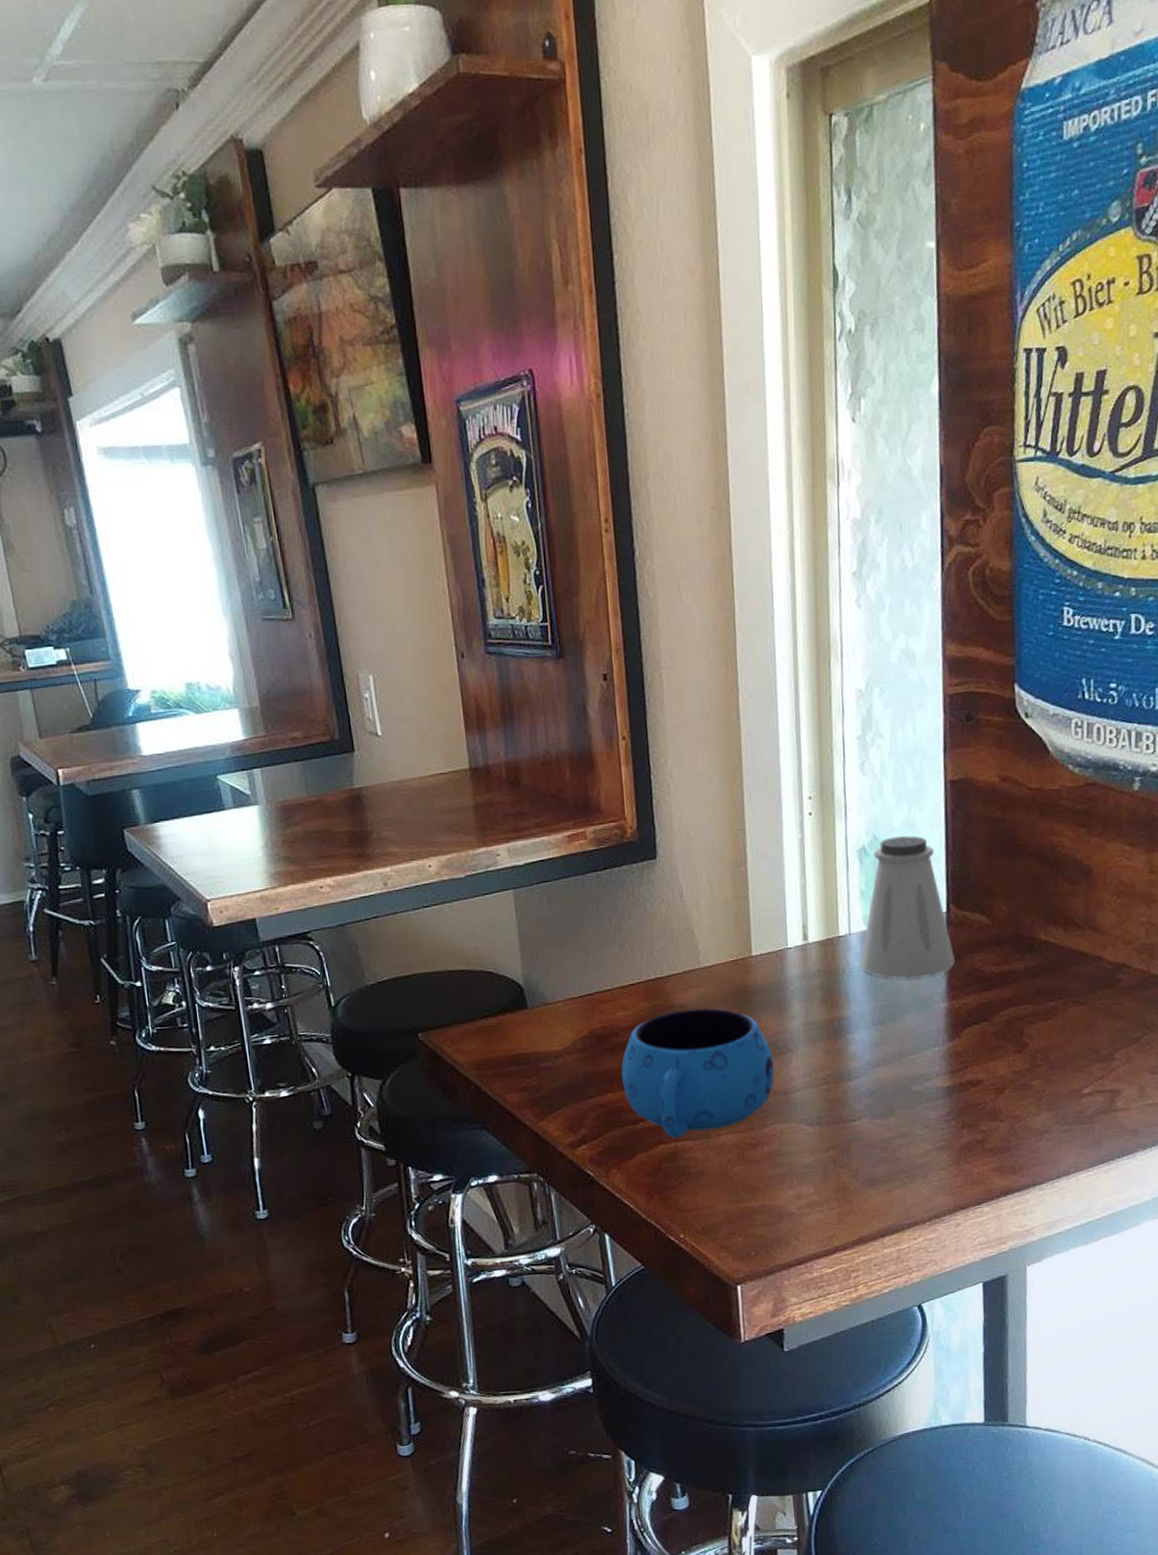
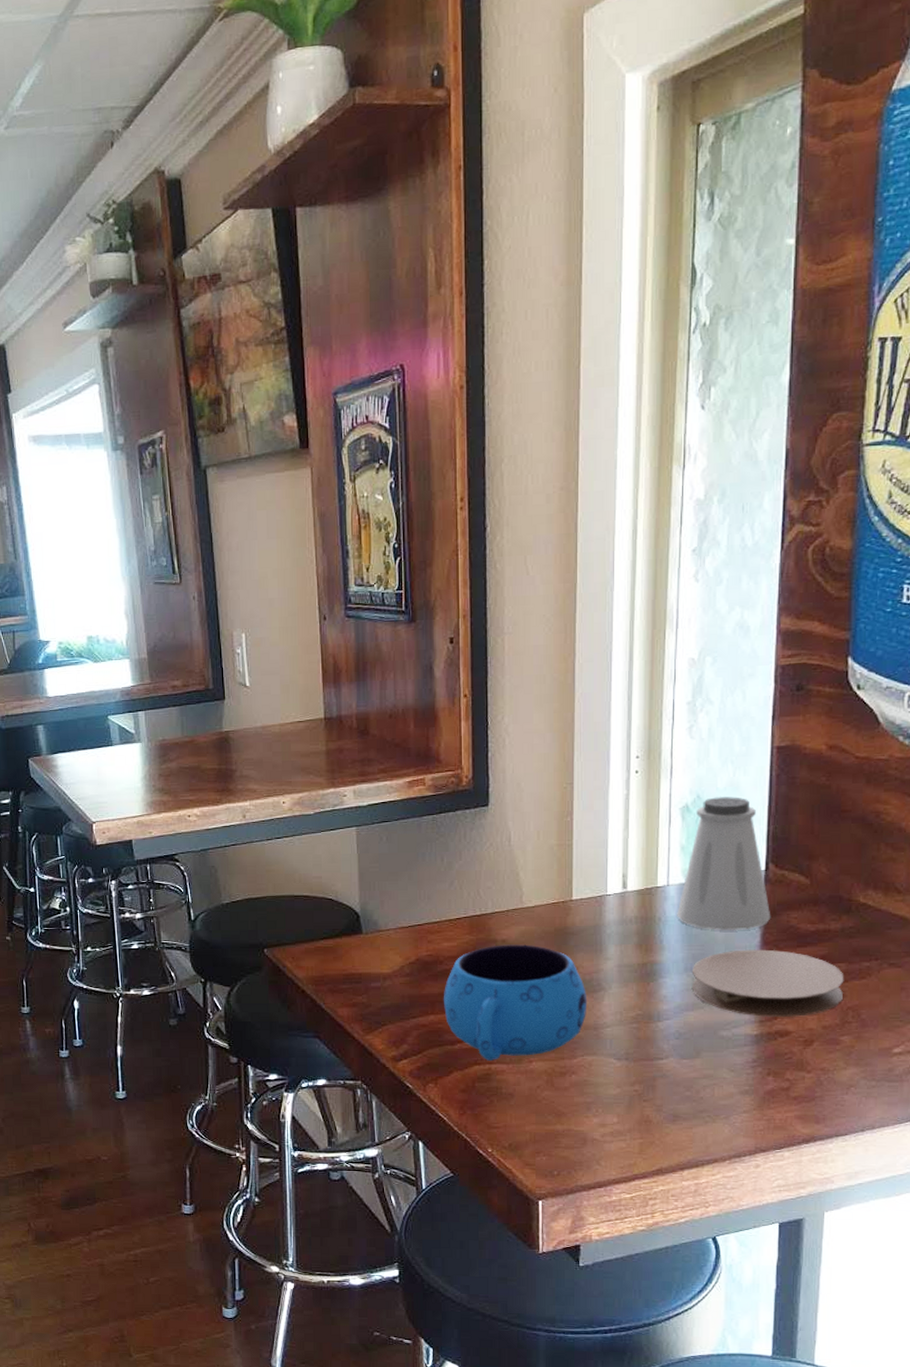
coaster: none [879,995,1031,1067] -> present [691,949,844,1018]

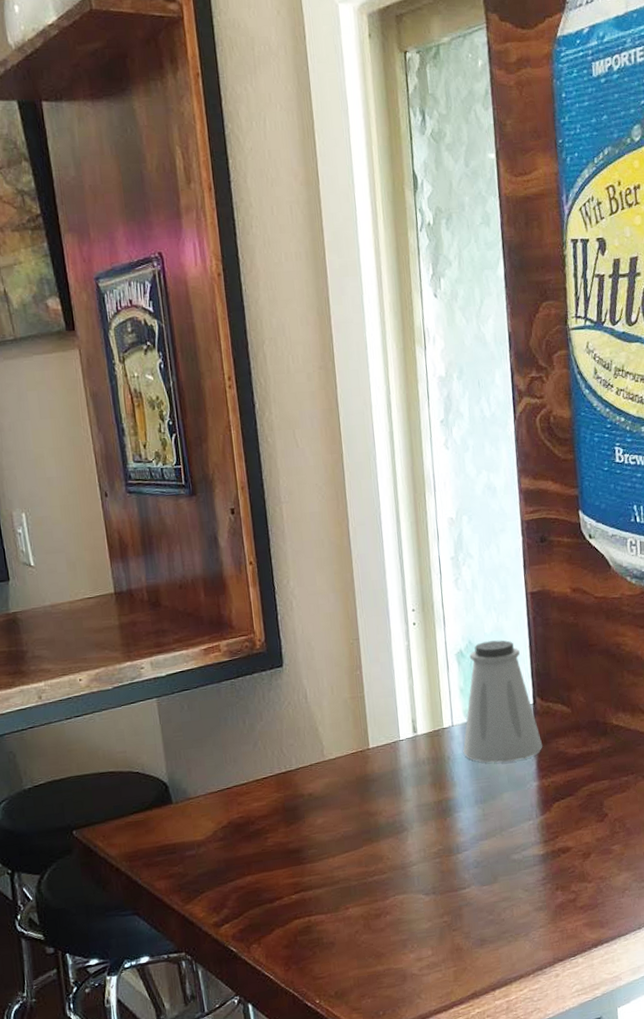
mug: present [443,944,588,1060] -> none [258,796,394,913]
coaster: present [691,949,844,1018] -> none [481,775,610,838]

